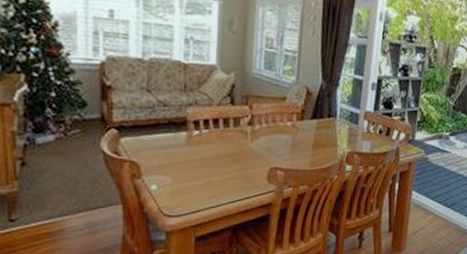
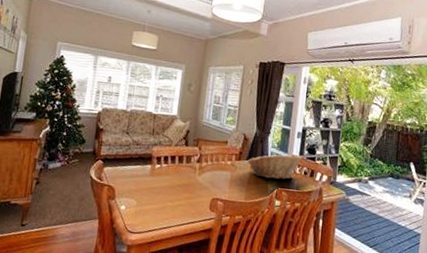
fruit basket: none [312,111,378,141] -> present [247,154,303,180]

